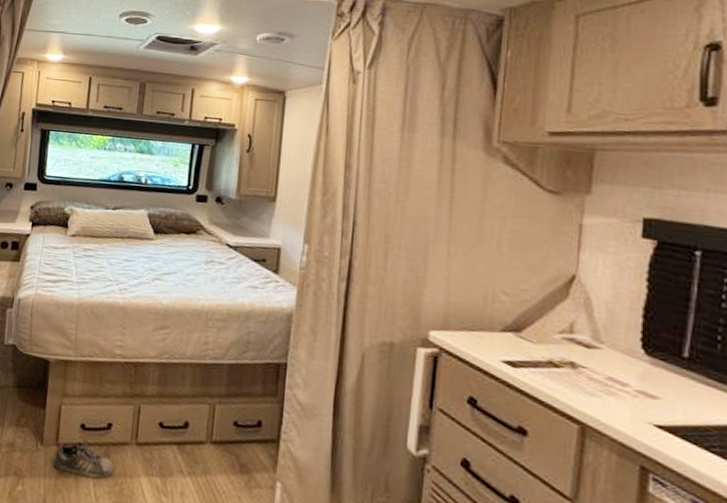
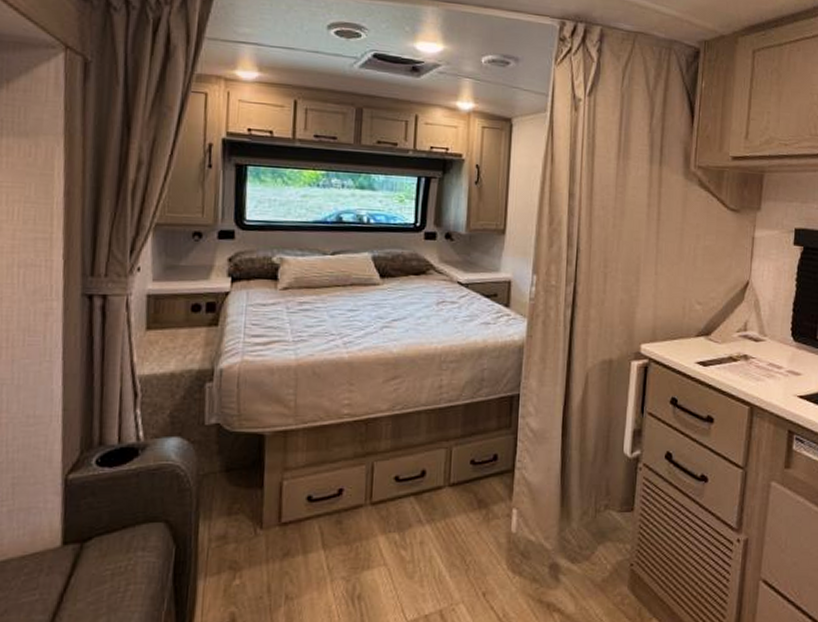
shoe: present [53,438,113,479] -> none [277,510,346,552]

